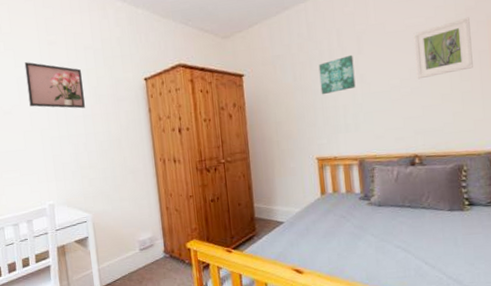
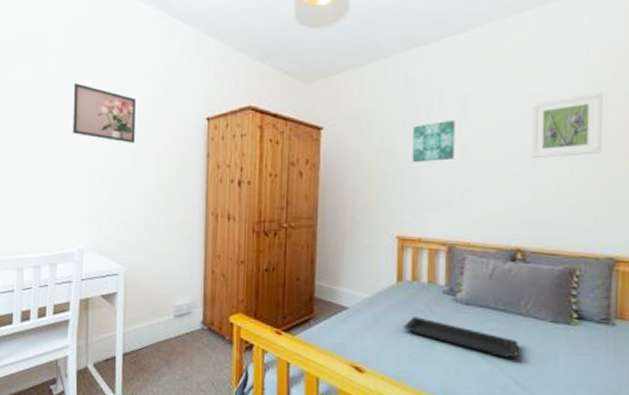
serving tray: none [330,221,426,245] -> present [403,317,519,358]

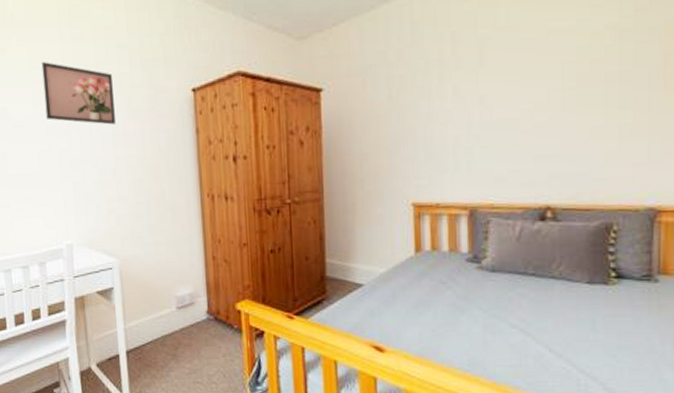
serving tray: present [403,317,519,358] -> none [424,289,552,325]
wall art: present [412,119,456,163] -> none [423,67,472,121]
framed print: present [530,92,603,159] -> none [558,20,640,105]

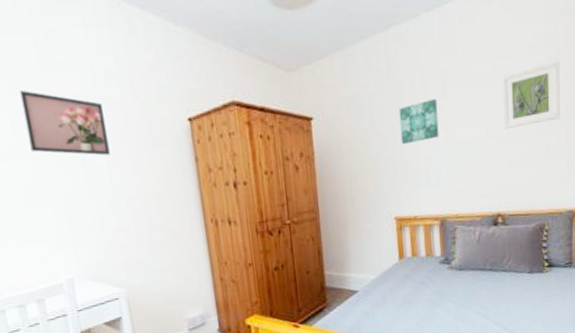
wall art: none [423,67,472,121] -> present [399,98,439,145]
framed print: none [558,20,640,105] -> present [502,61,560,130]

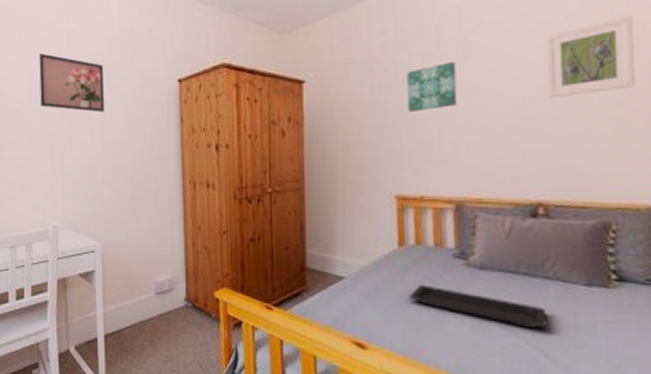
serving tray: none [408,288,505,311] -> present [408,285,547,328]

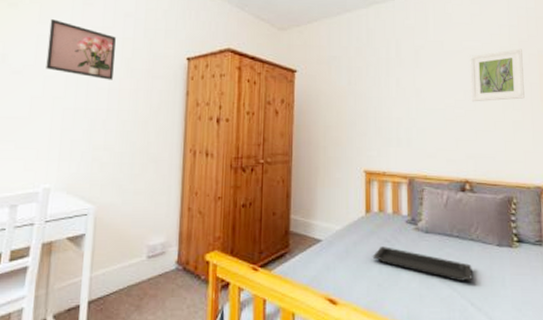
wall art: present [406,61,457,113] -> none [375,67,411,104]

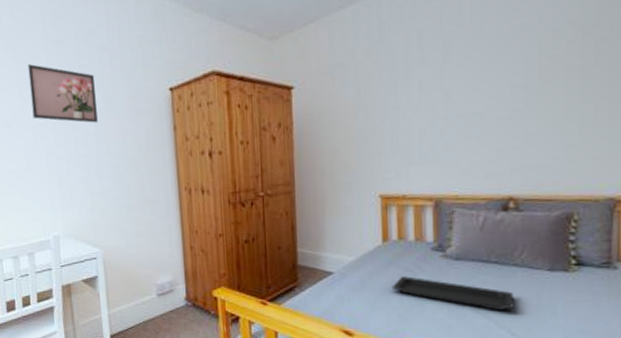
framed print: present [470,48,525,102] -> none [521,17,601,99]

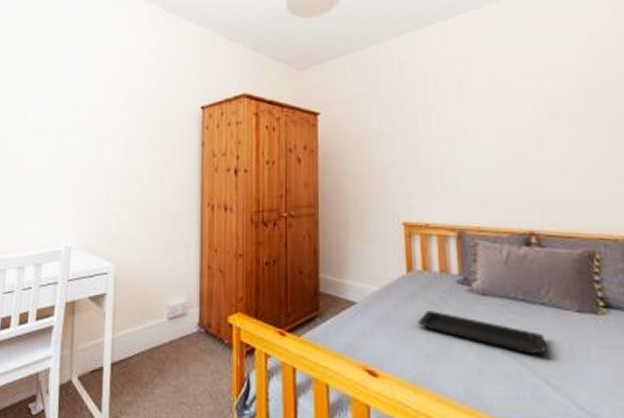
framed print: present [27,64,98,123] -> none [64,76,129,134]

